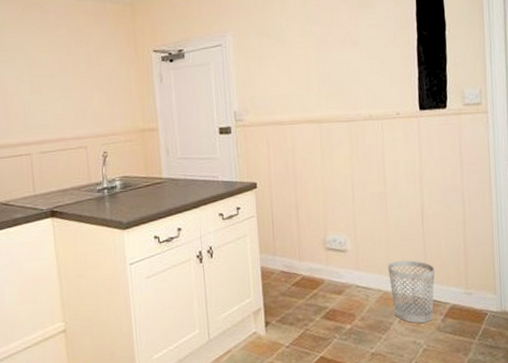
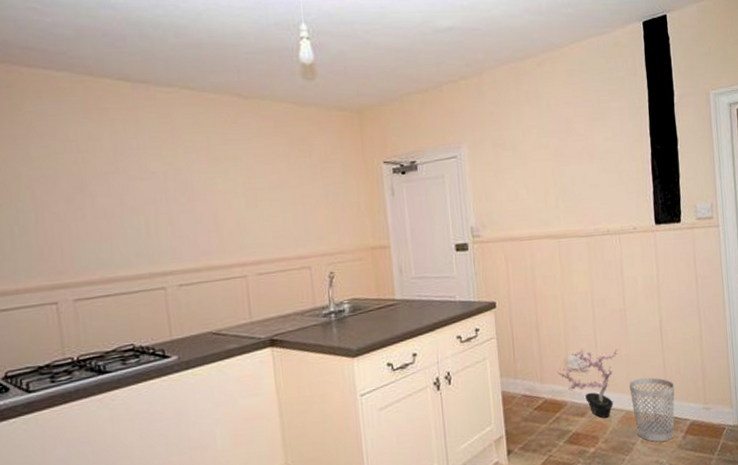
potted plant: none [314,229,378,297] -> present [556,347,619,418]

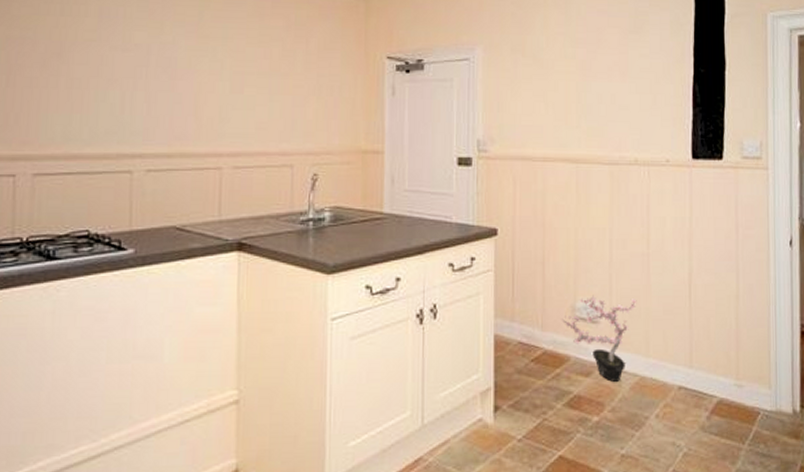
wastebasket: present [629,377,675,442] -> none [647,338,702,419]

